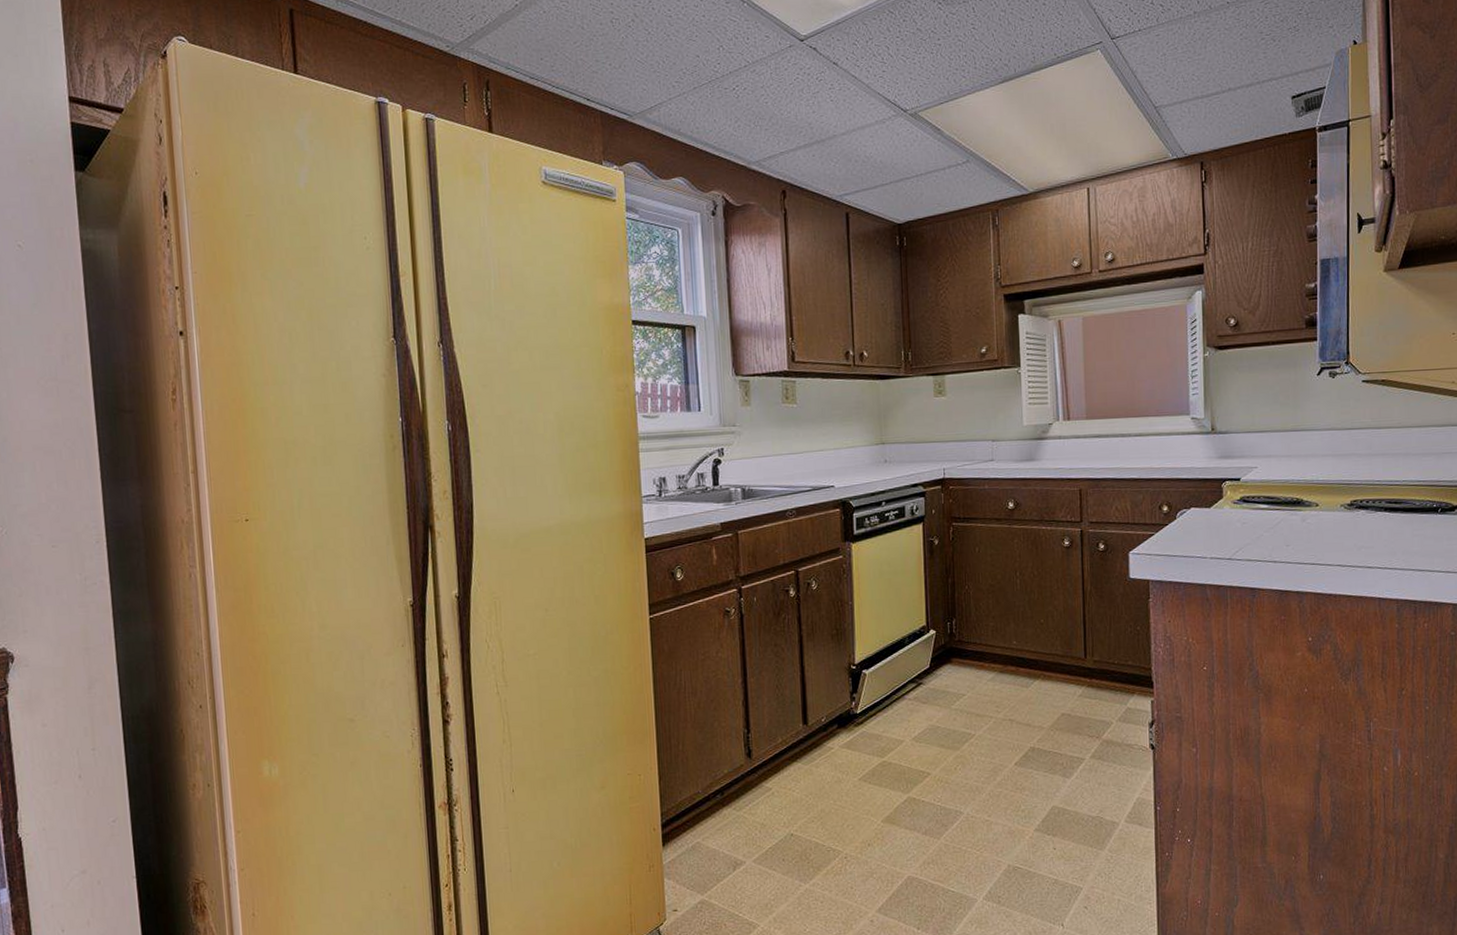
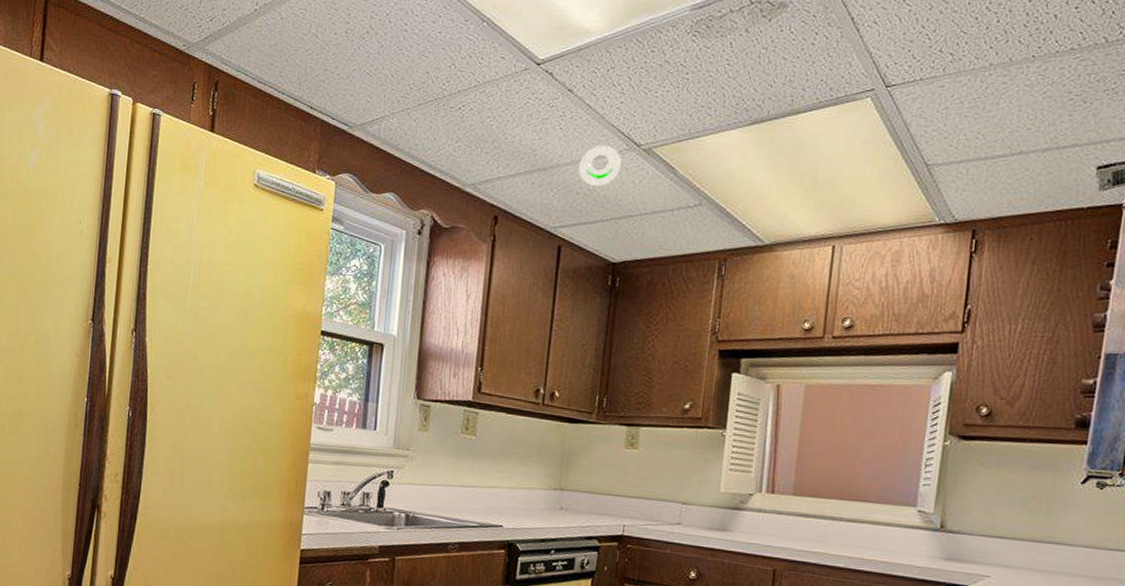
smoke detector: none [854,114,892,153] -> present [579,146,621,186]

